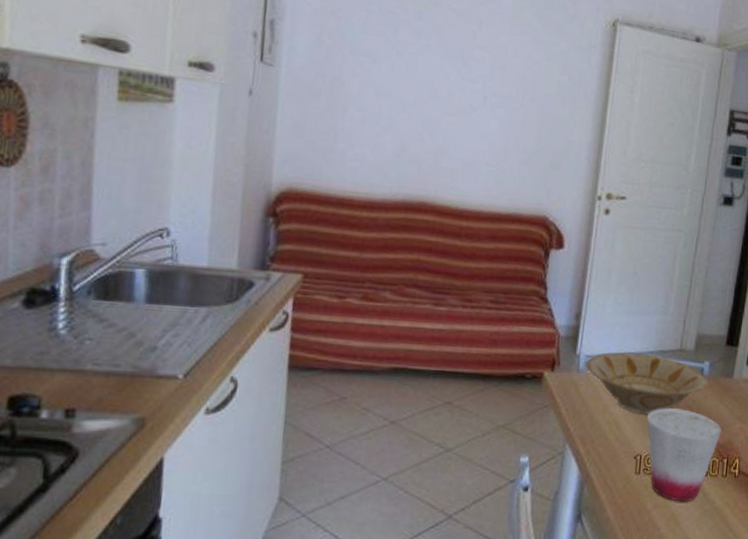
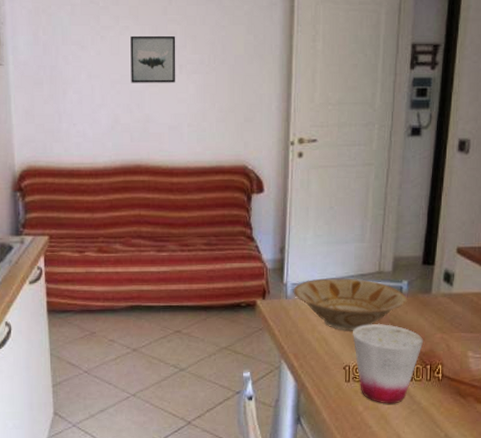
wall art: none [426,56,483,115] -> present [130,35,176,83]

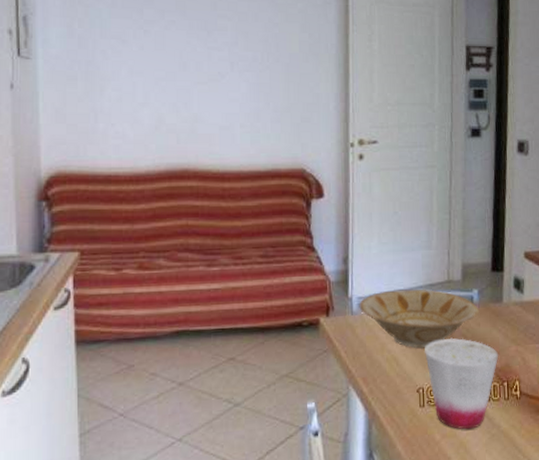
wall art: present [130,35,176,83] -> none [177,30,227,81]

